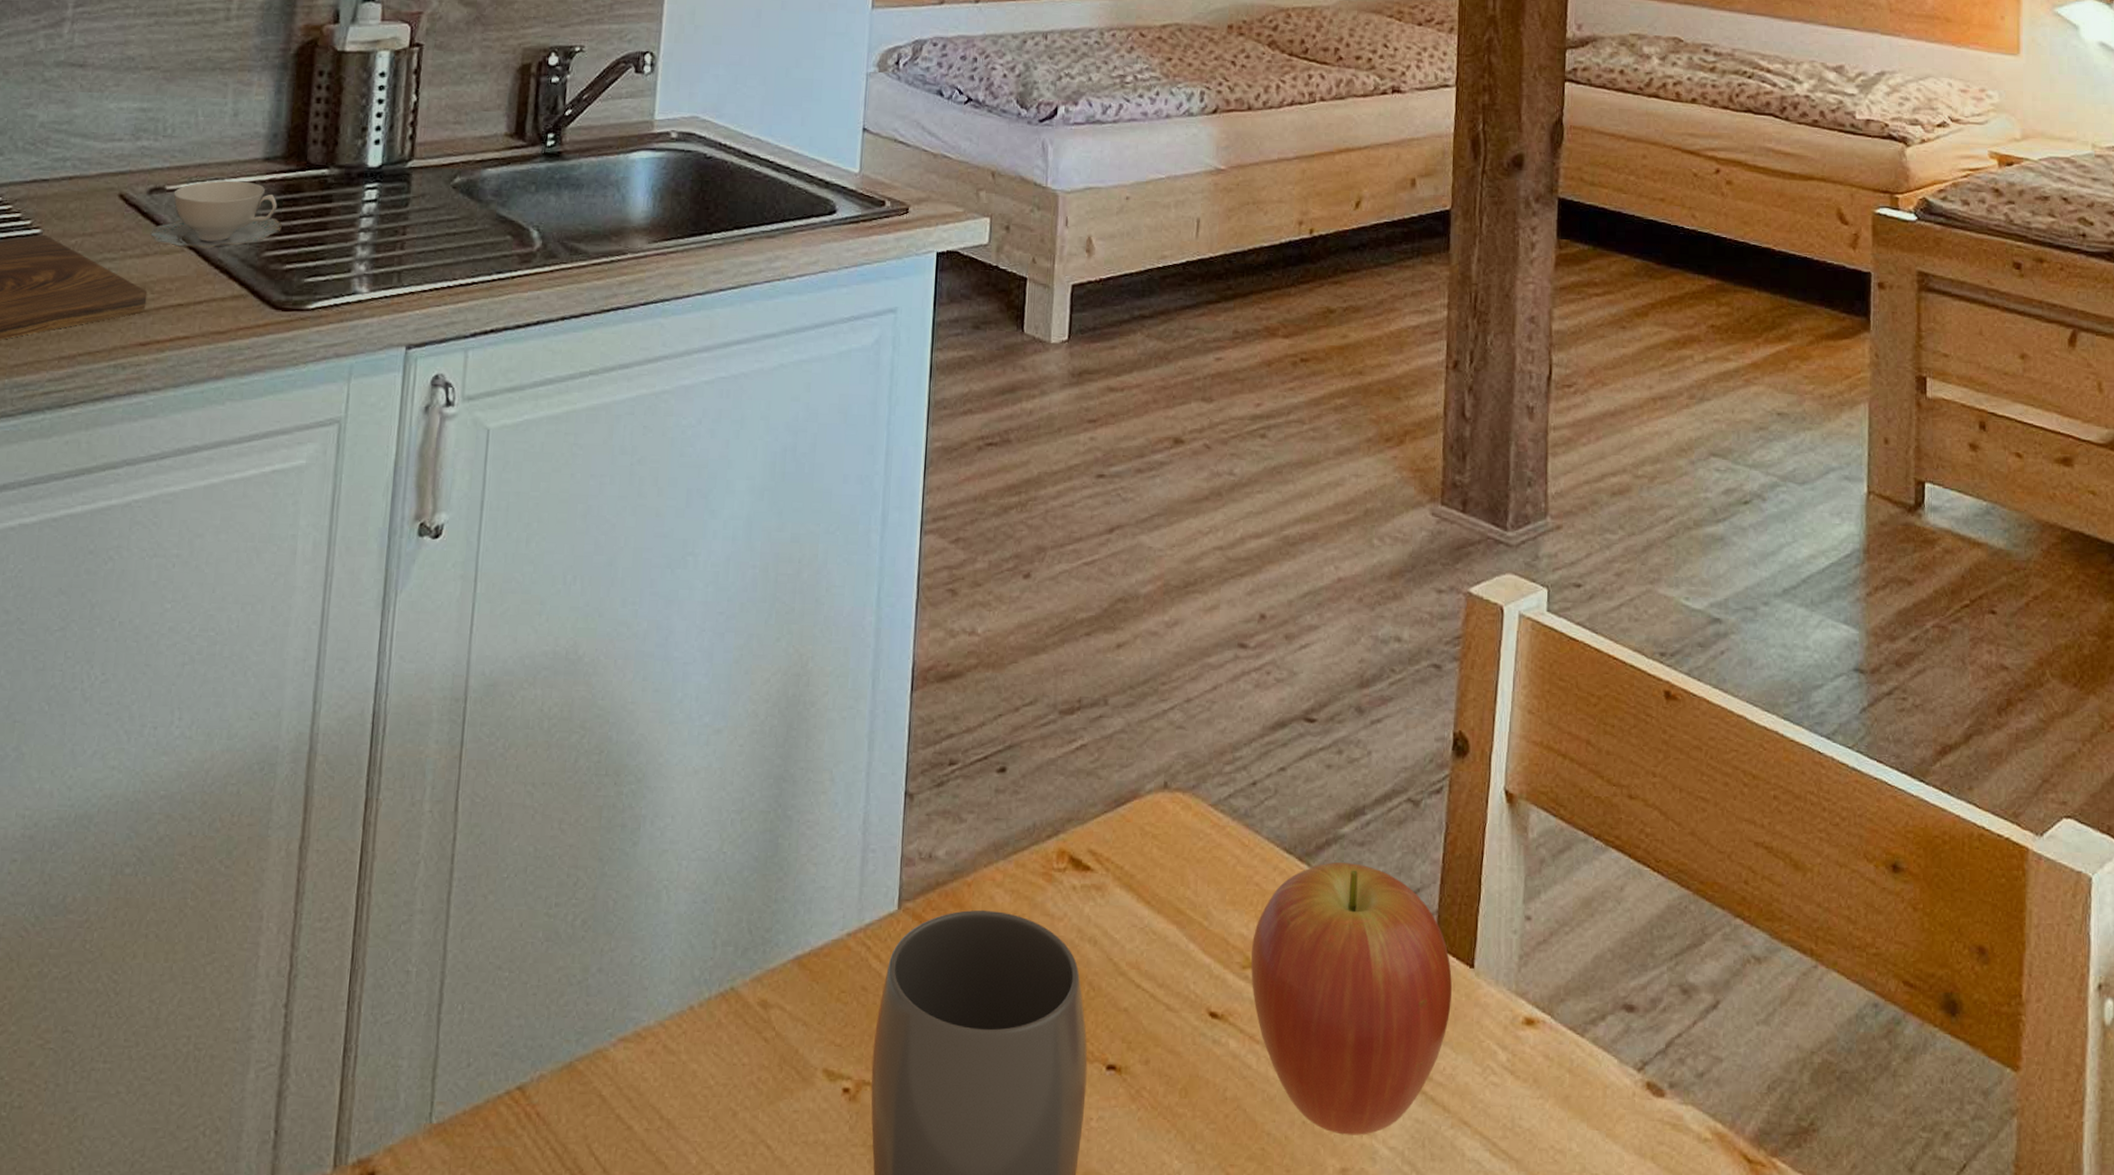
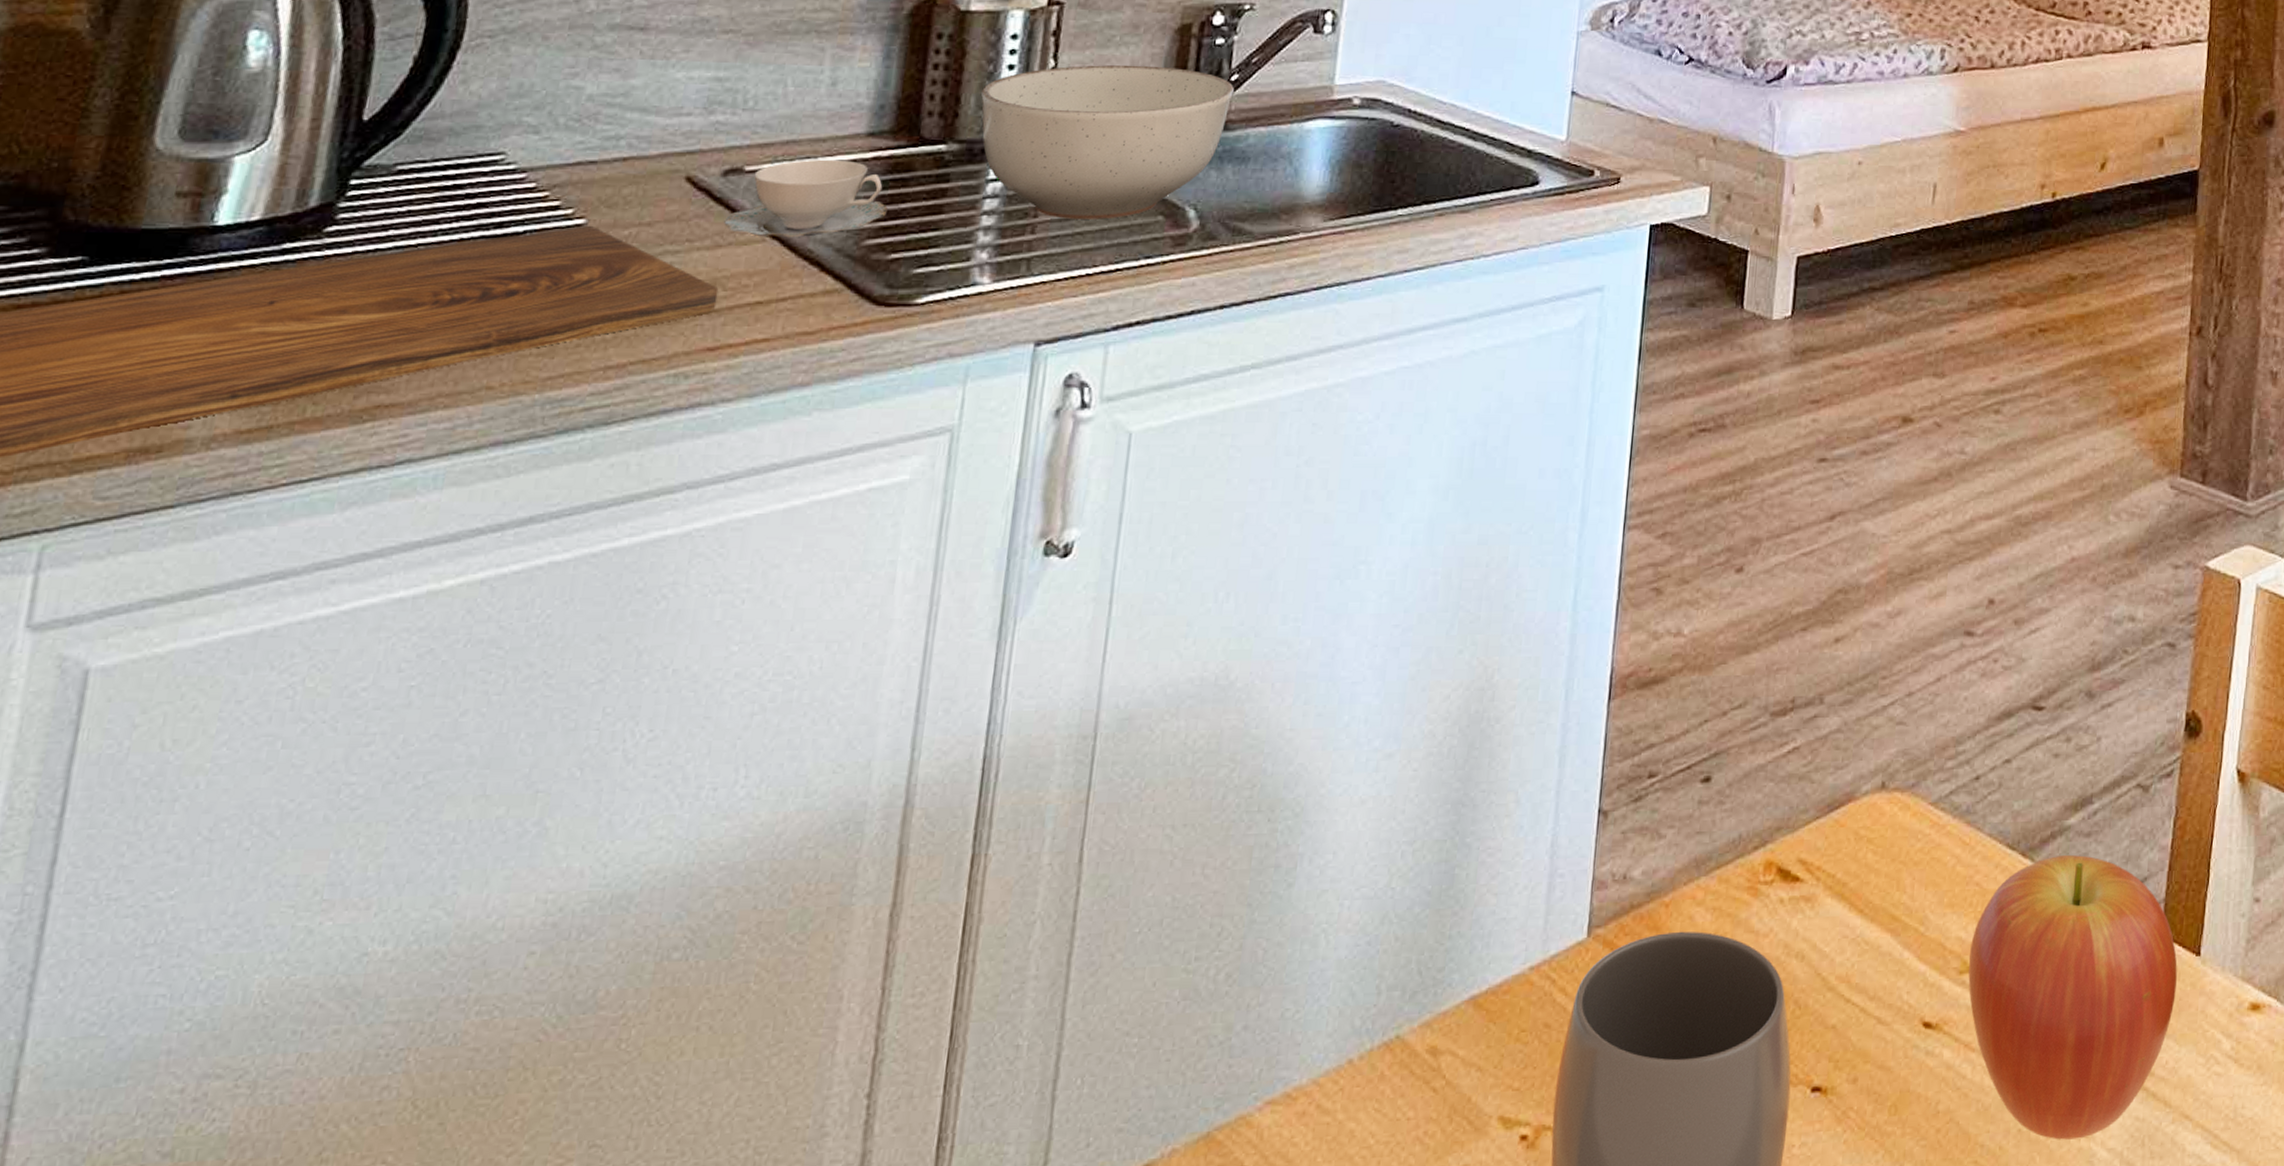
bowl: none [356,100,568,238] -> present [980,64,1234,220]

